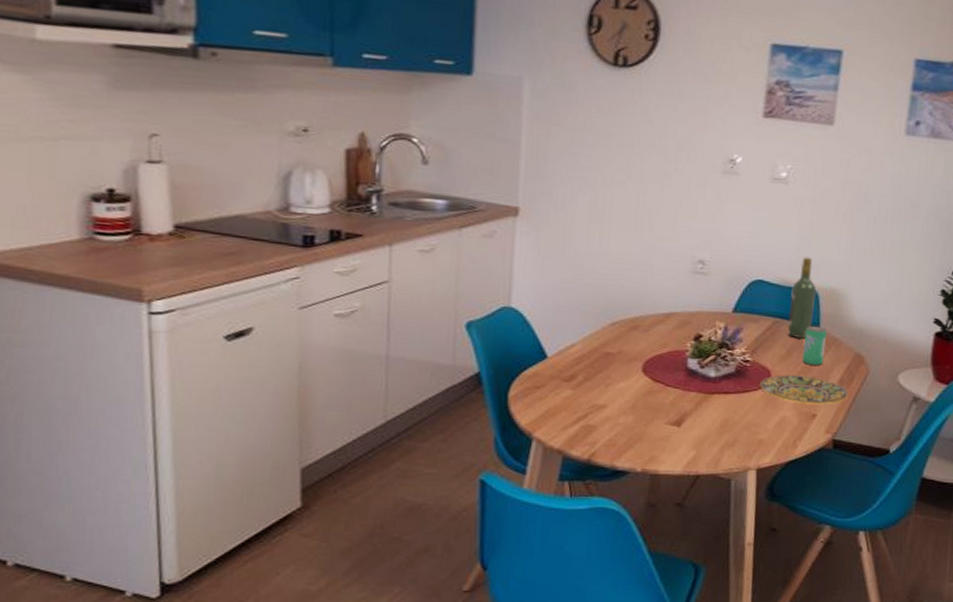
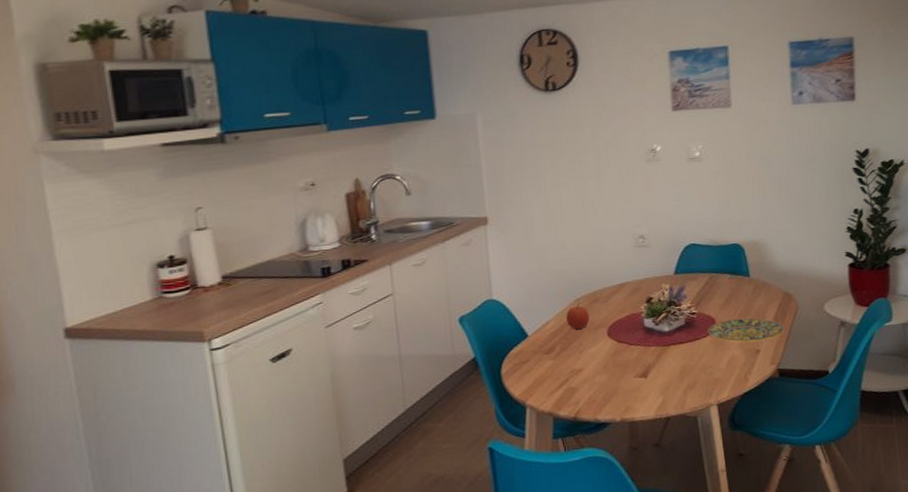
apple: none [596,327,624,358] -> present [566,302,590,329]
wine bottle: present [788,257,817,340] -> none [720,218,743,288]
beverage can: present [802,325,827,365] -> none [738,274,758,309]

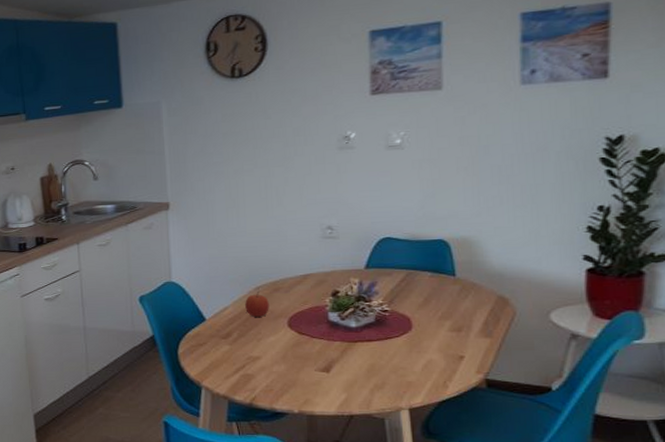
plate: present [707,317,784,342] -> none [400,320,496,347]

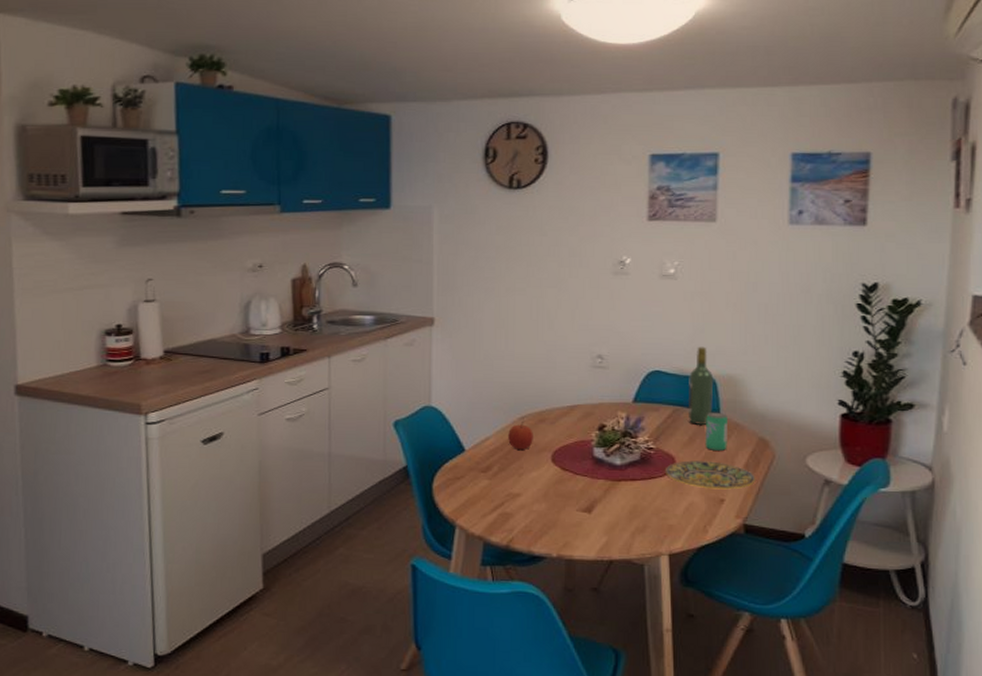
plate: none [400,320,496,347] -> present [664,460,756,490]
wine bottle: none [421,211,447,287] -> present [687,346,714,426]
beverage can: none [440,273,465,310] -> present [705,412,727,451]

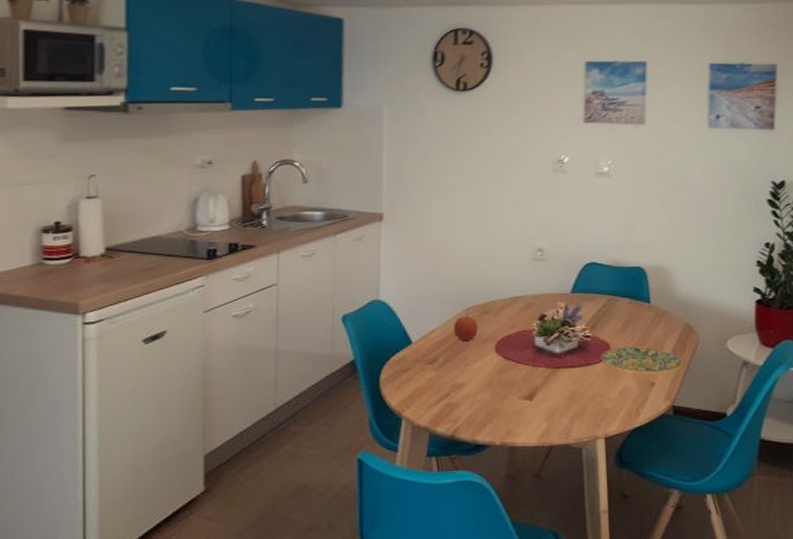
wine bottle: present [687,346,714,426] -> none [621,239,644,314]
beverage can: present [705,412,727,451] -> none [636,300,657,337]

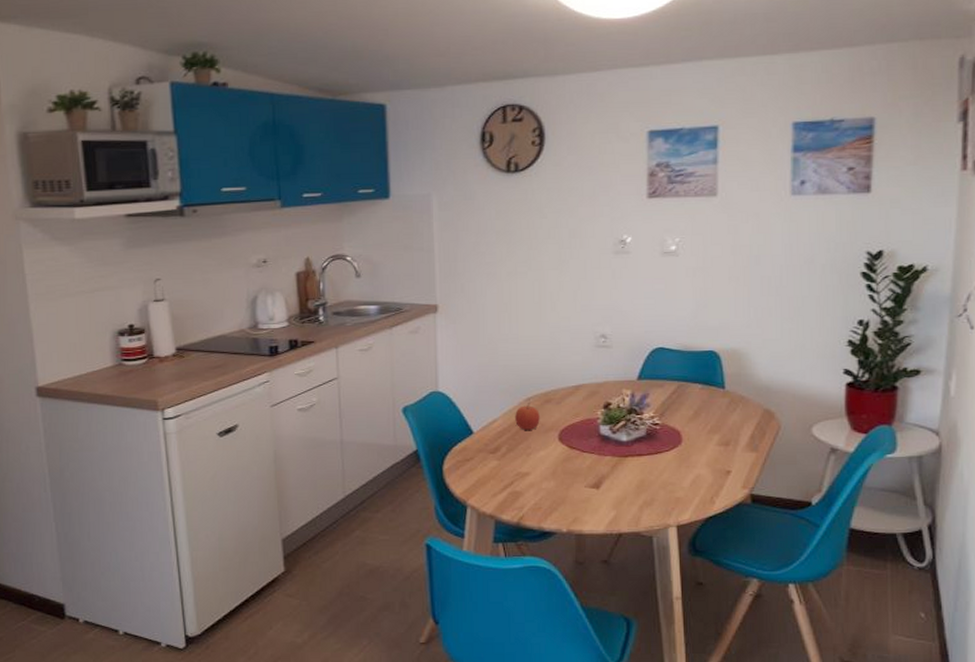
plate: present [600,347,682,374] -> none [671,434,762,461]

